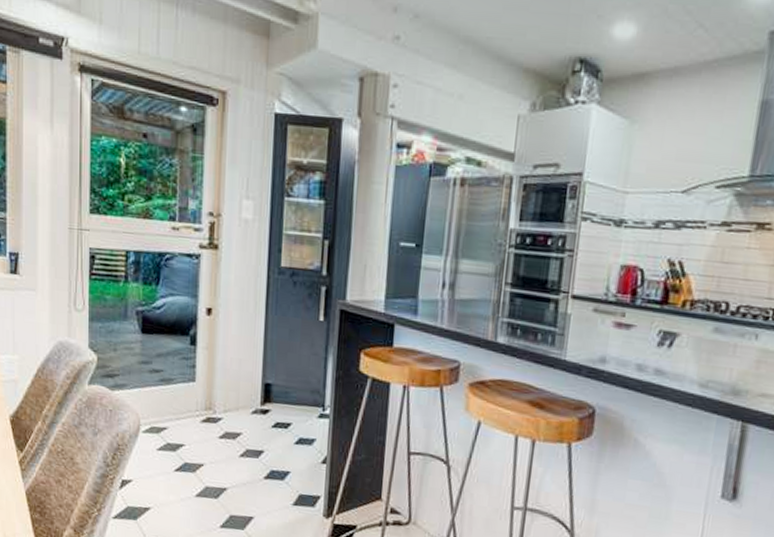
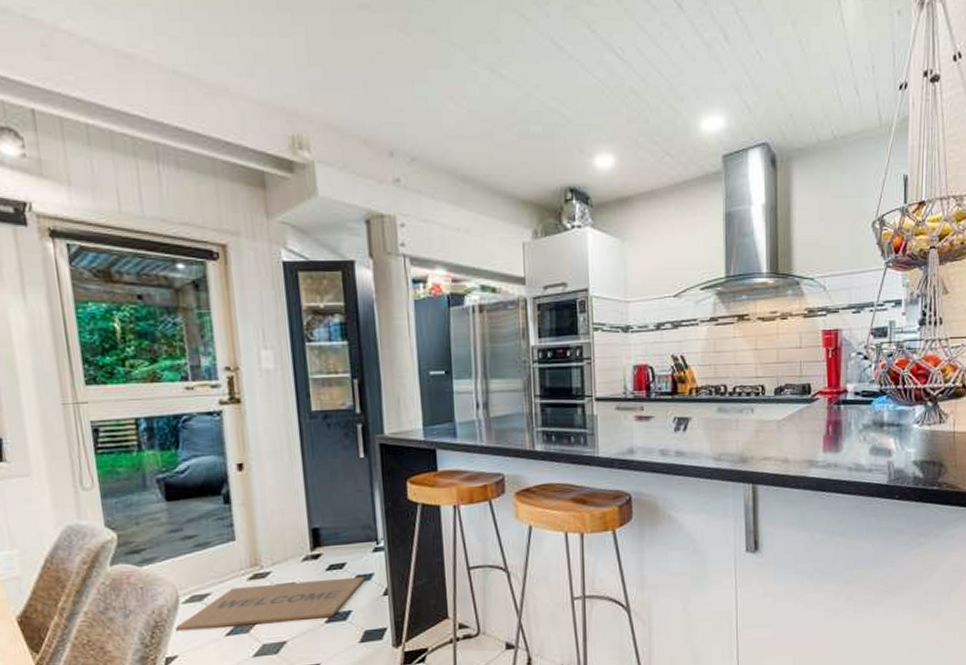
doormat: none [133,427,306,475] -> present [174,576,365,632]

